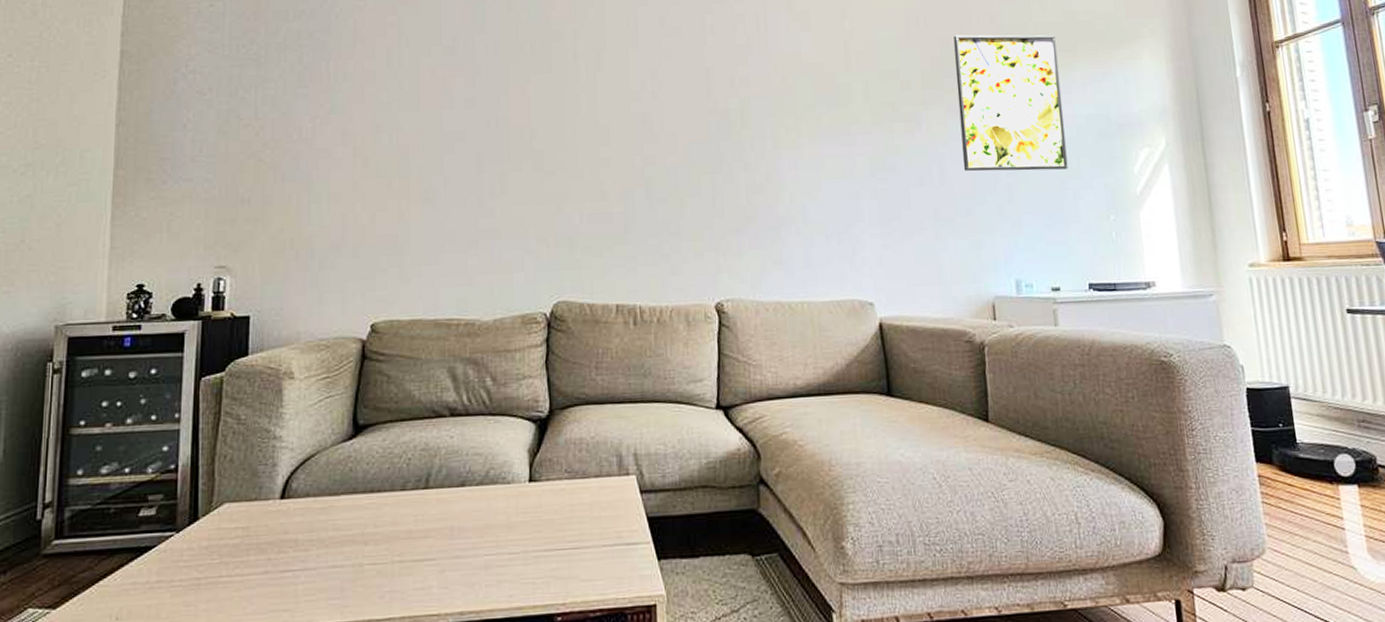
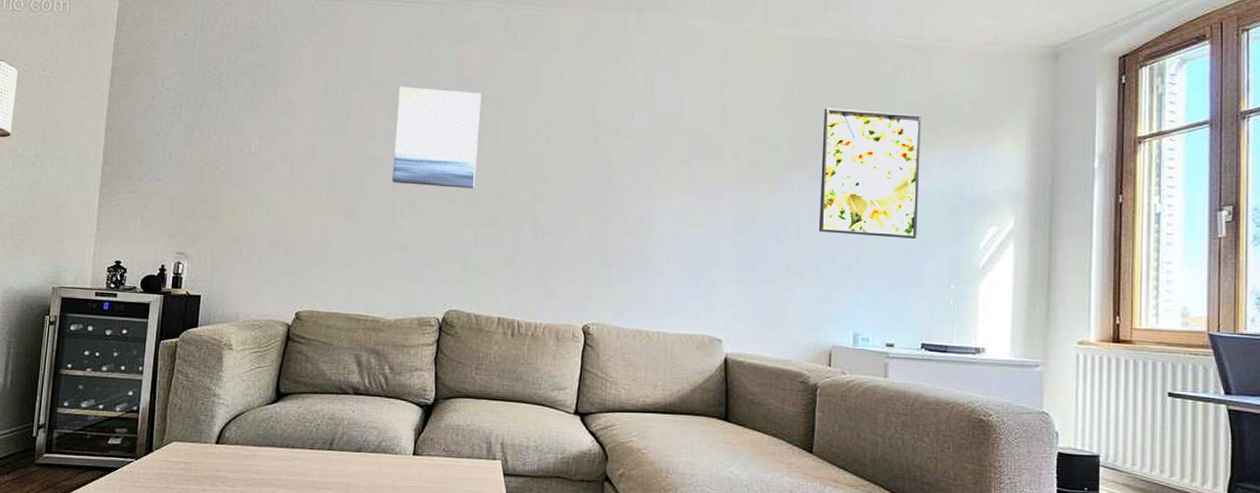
wall art: none [476,47,575,159] -> present [392,86,482,189]

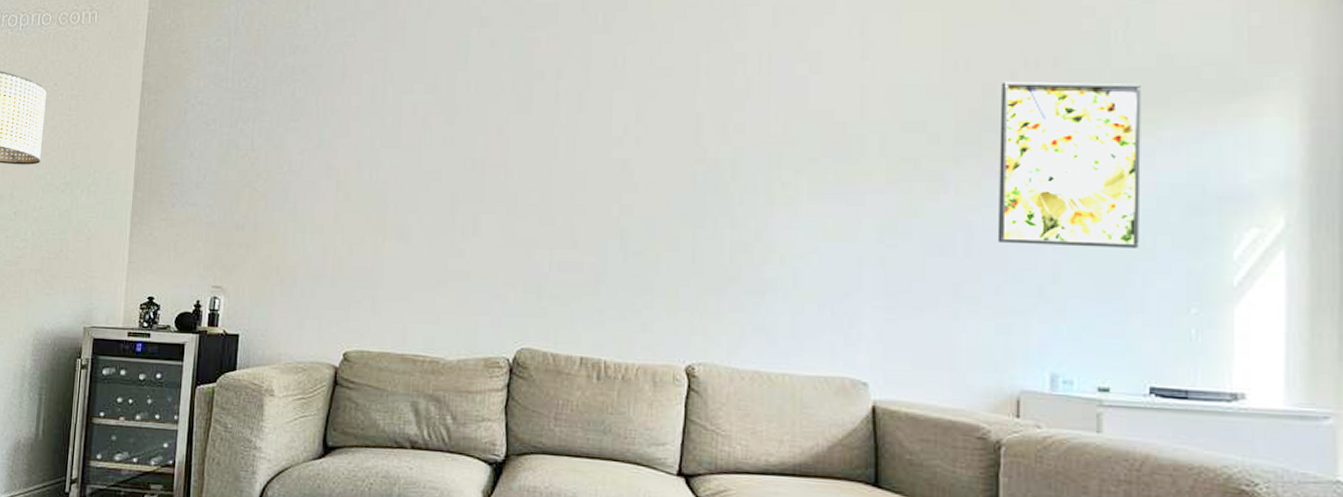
wall art: present [392,86,482,189] -> none [451,85,556,202]

